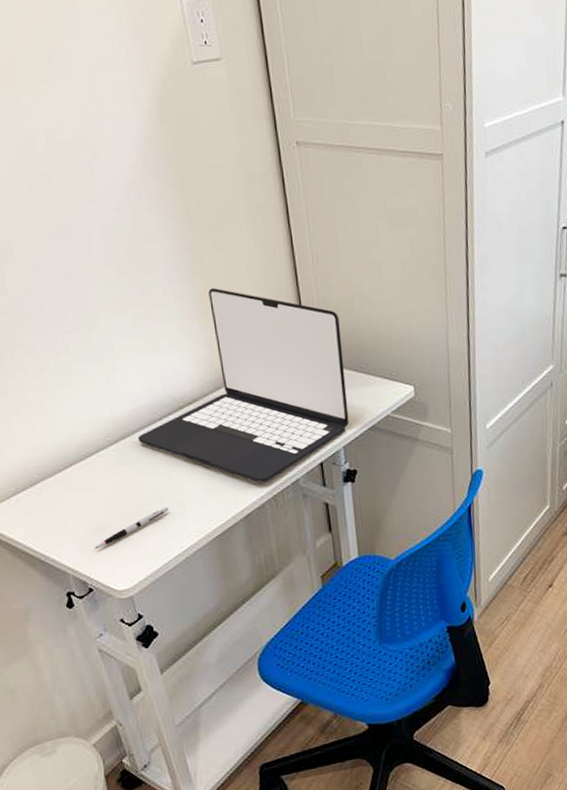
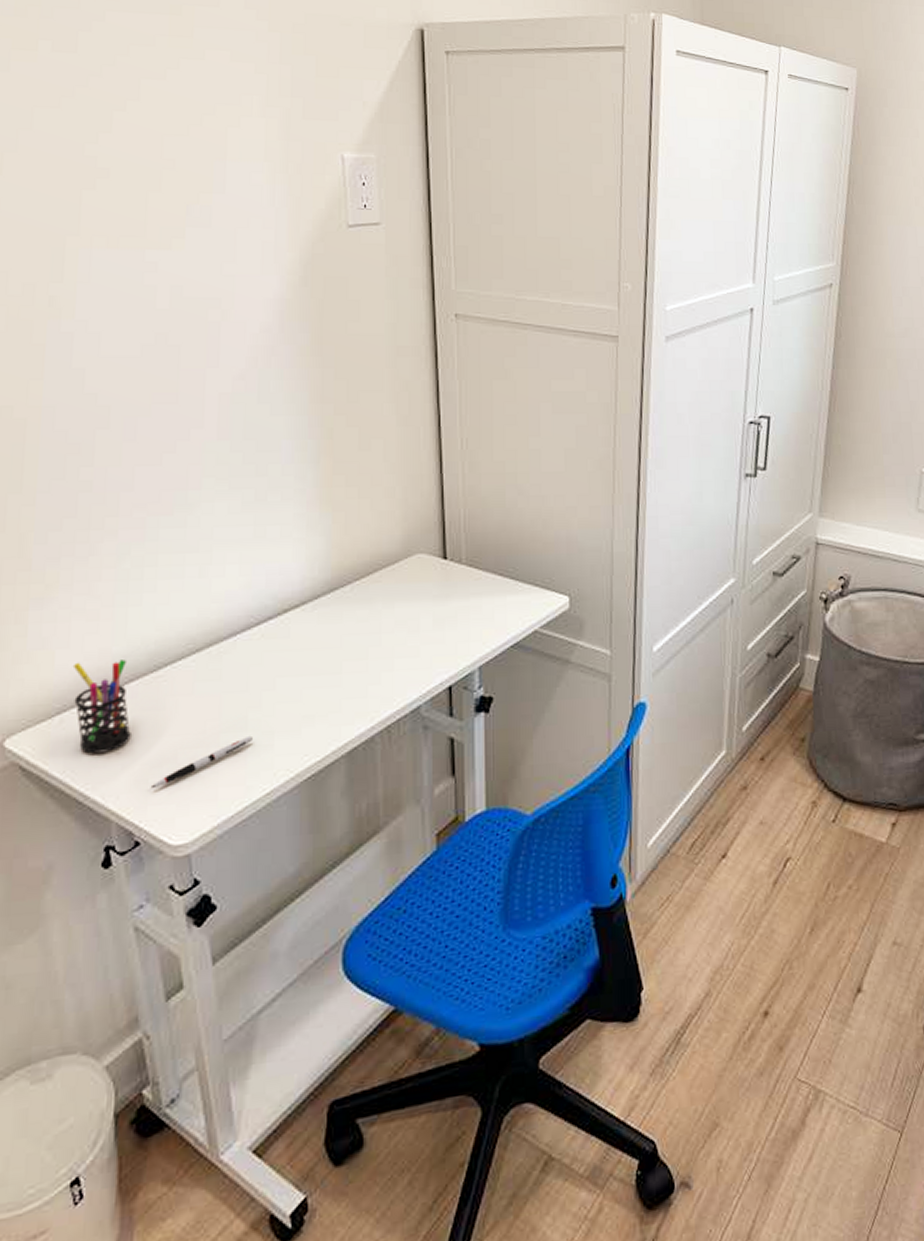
pen holder: none [18,451,73,525] -> present [72,660,131,754]
laptop: present [137,288,350,482] -> none [226,471,489,708]

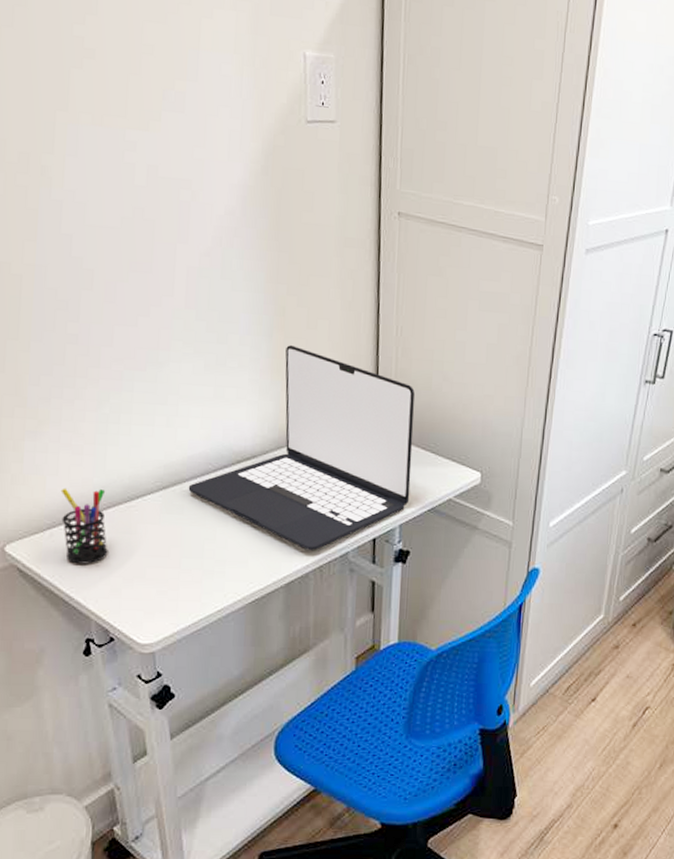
pen: present [150,735,253,789] -> none [123,562,208,597]
laptop: none [226,471,489,708] -> present [188,345,415,550]

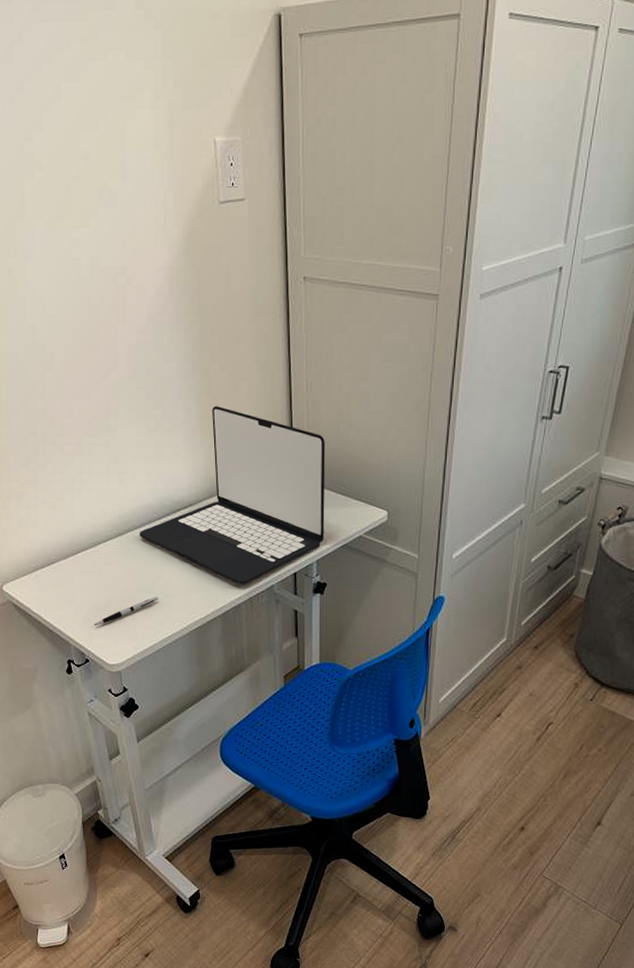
pen holder: present [60,488,108,564] -> none [41,537,80,600]
pen: none [123,562,208,597] -> present [93,596,158,626]

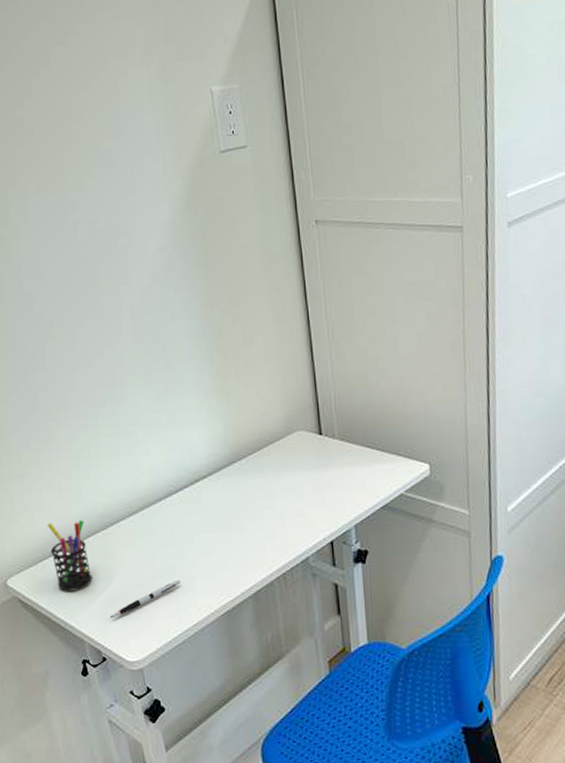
pen holder: none [41,537,80,600] -> present [47,520,93,591]
laptop: present [139,406,326,584] -> none [155,364,361,559]

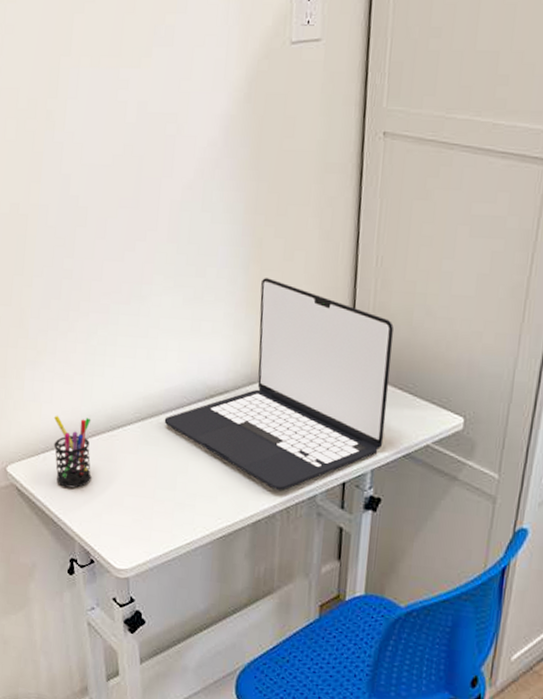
pen: present [109,579,180,619] -> none [103,494,179,523]
laptop: none [155,364,361,559] -> present [164,278,394,491]

